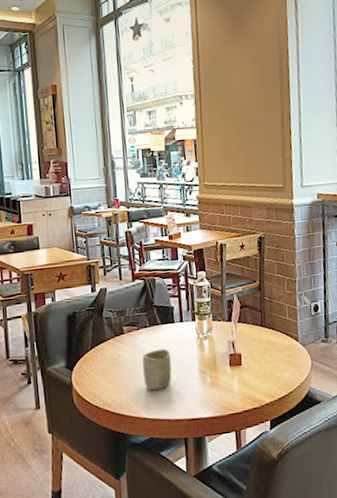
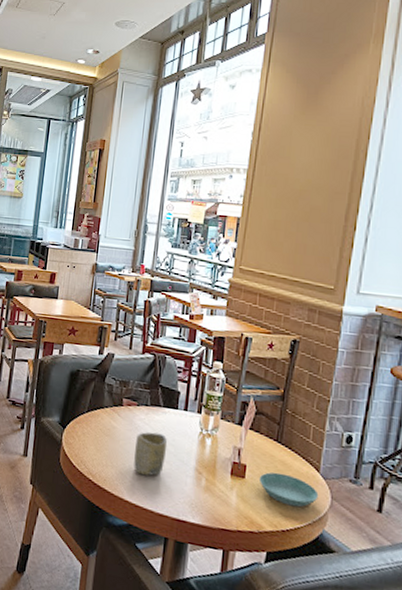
saucer: none [253,351,302,377] -> present [258,472,319,508]

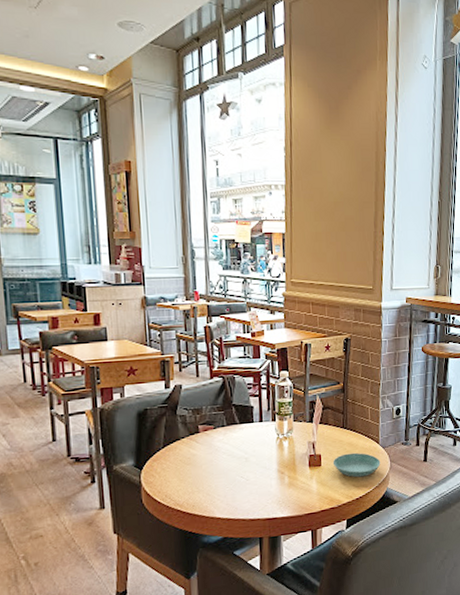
cup: present [133,432,167,476] -> none [218,448,249,491]

